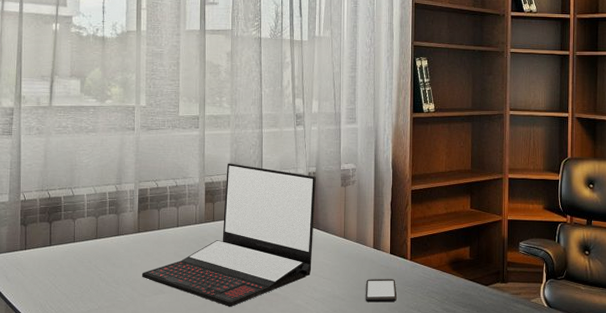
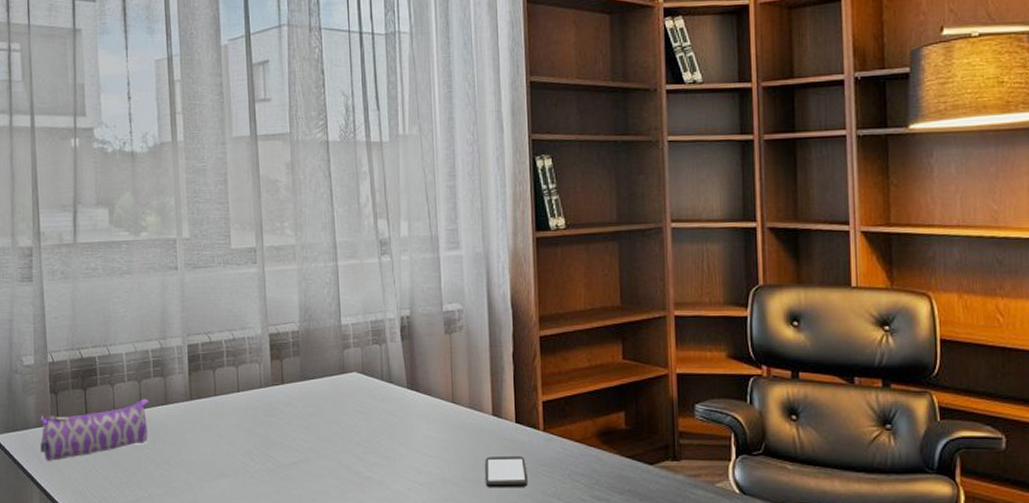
pencil case: none [9,231,104,279] -> present [40,399,150,461]
laptop: present [141,163,316,307] -> none [198,307,412,495]

